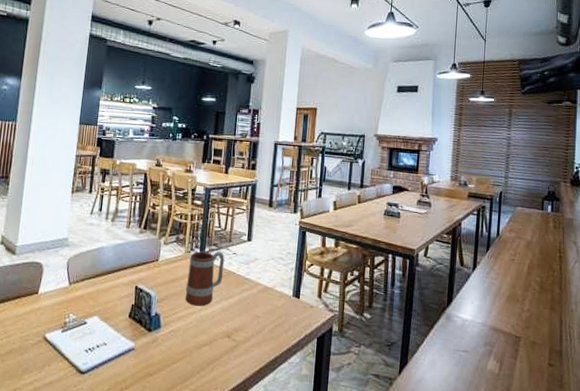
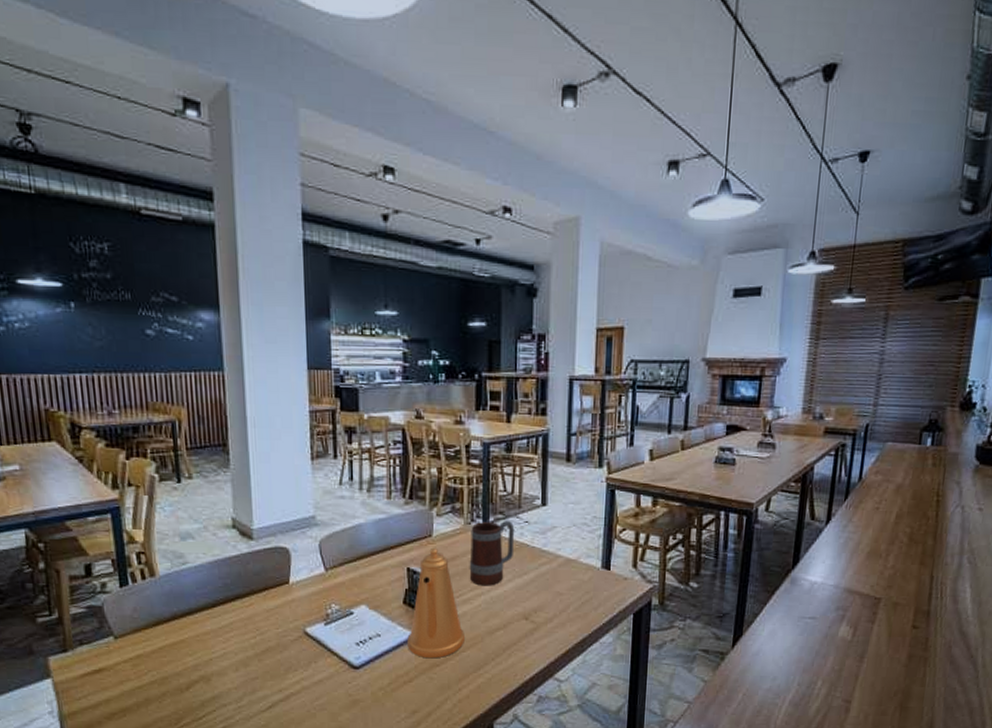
coffee pot: none [128,270,177,368] -> present [407,547,466,659]

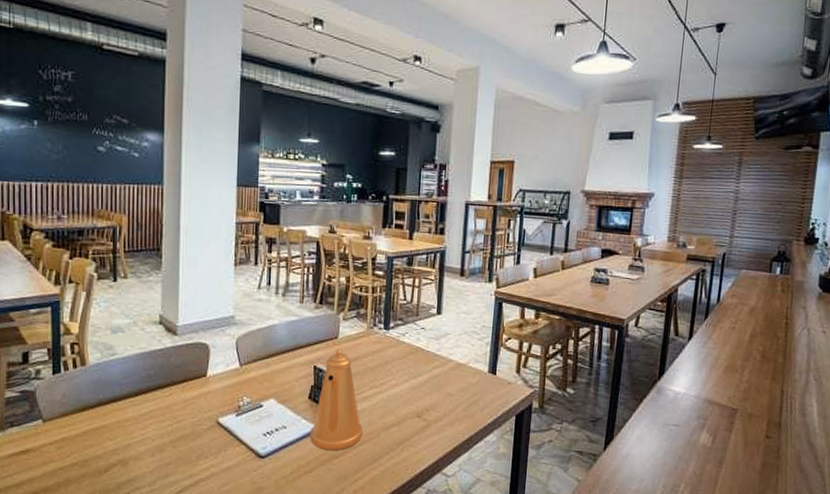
beer mug: present [469,520,515,586] -> none [369,326,412,385]

